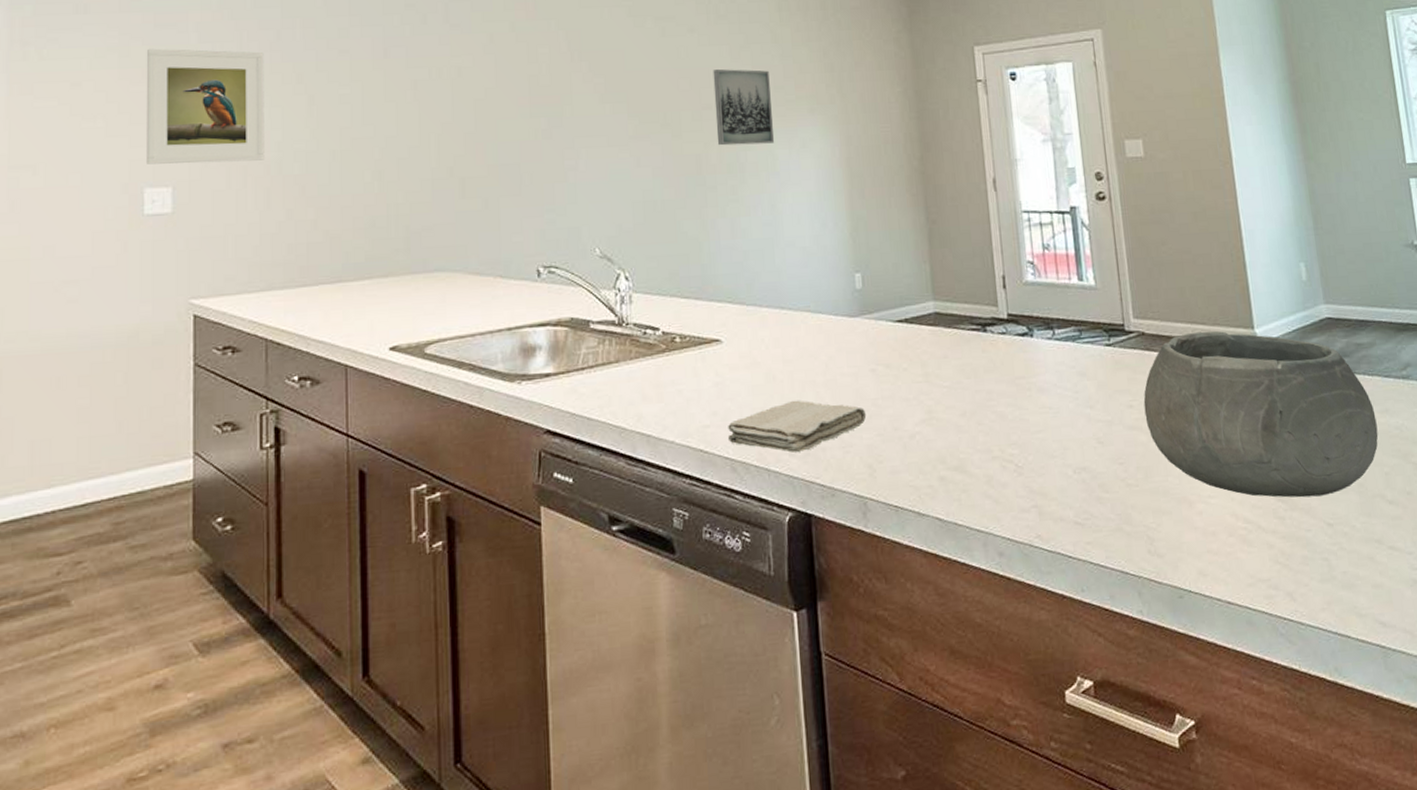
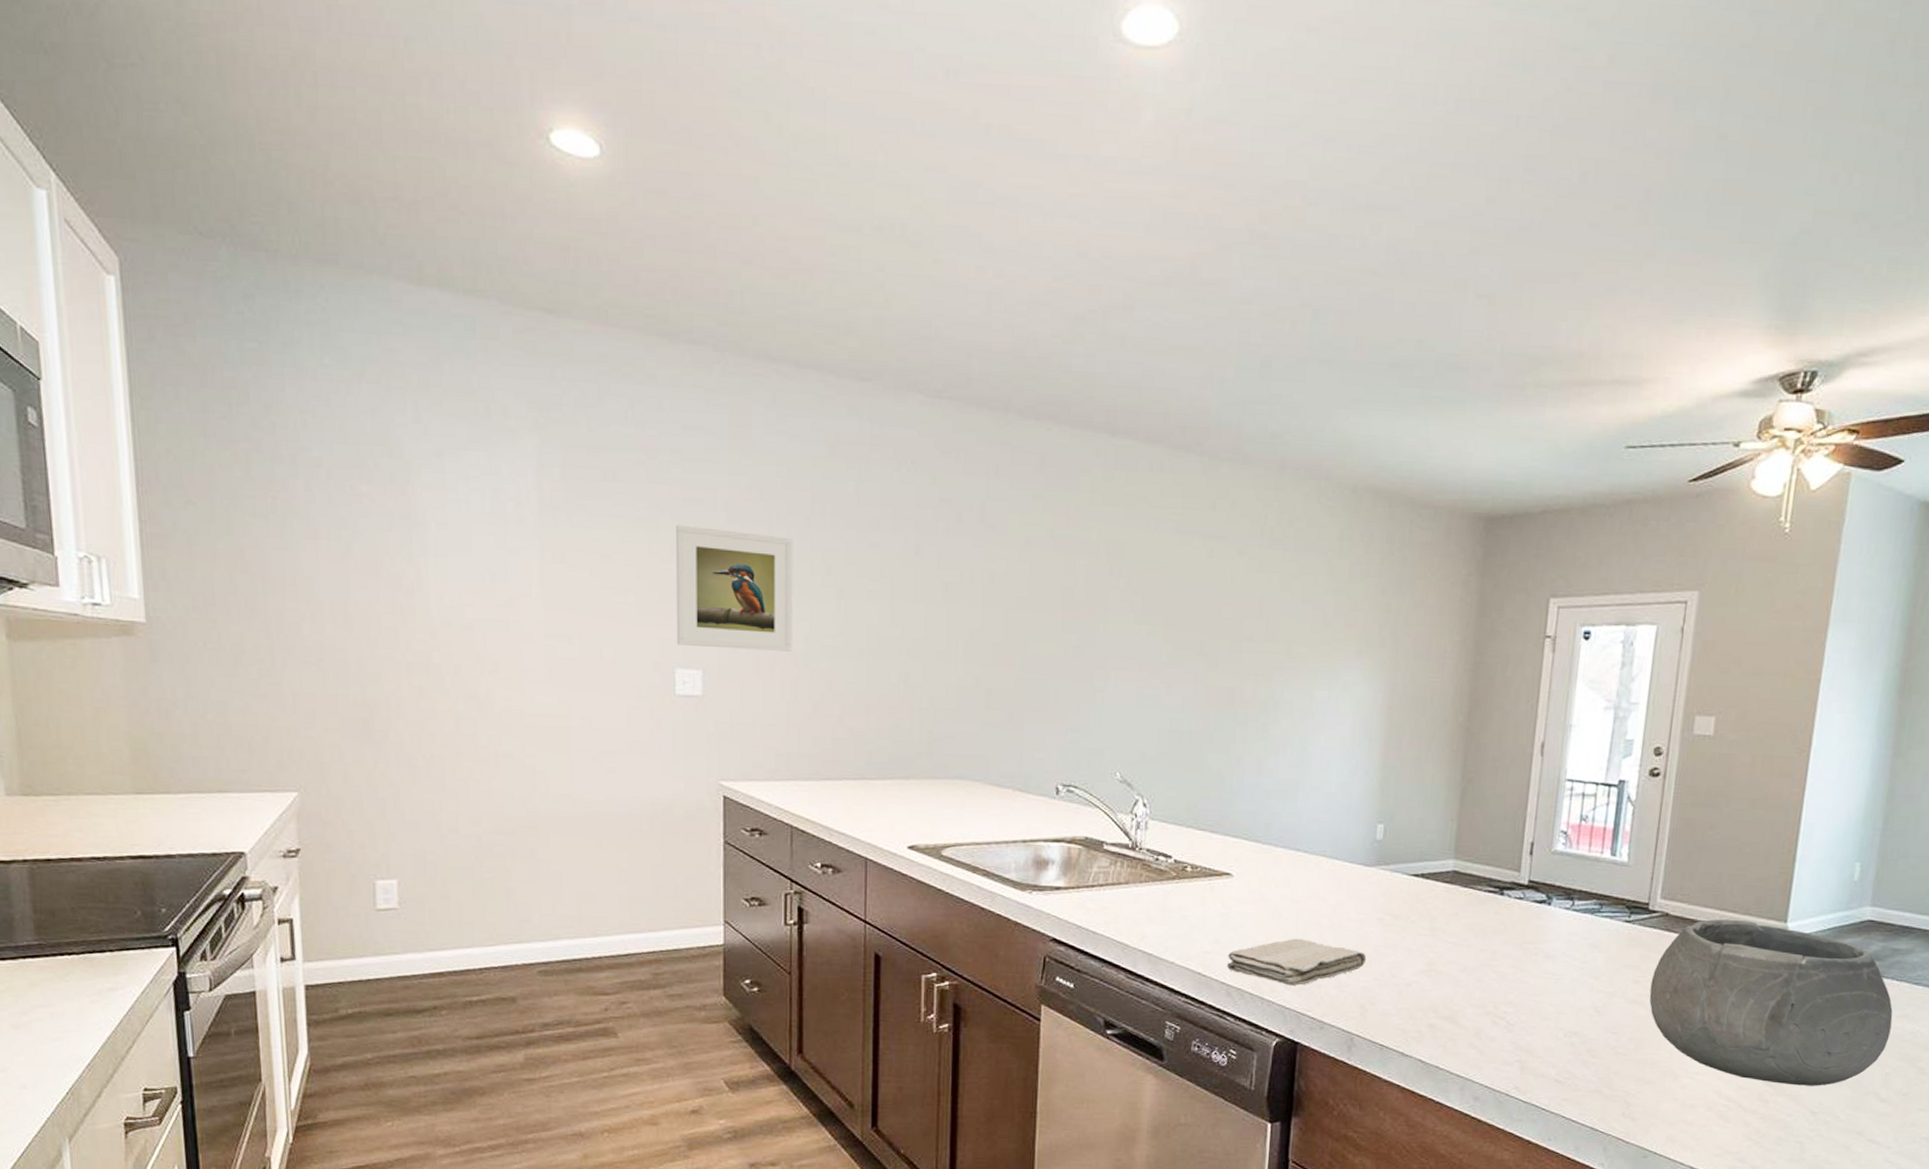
wall art: present [713,69,774,146] -> none [1254,599,1319,683]

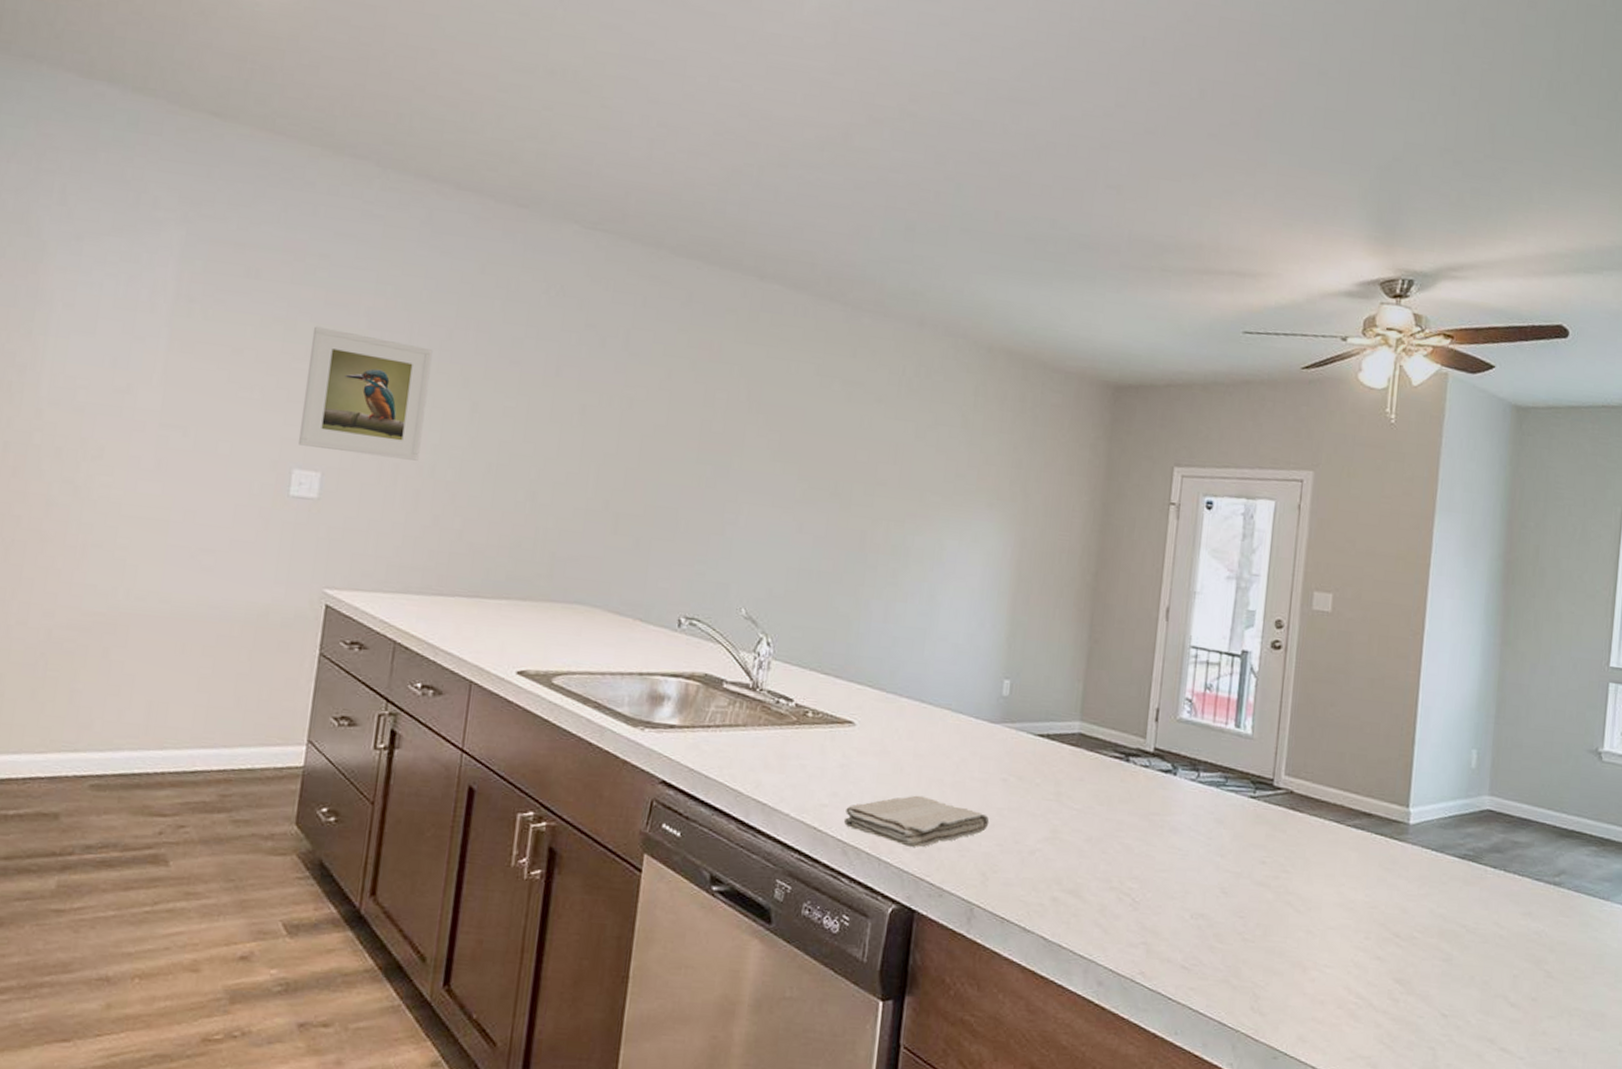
bowl: present [1649,919,1893,1086] -> none [1275,799,1517,986]

